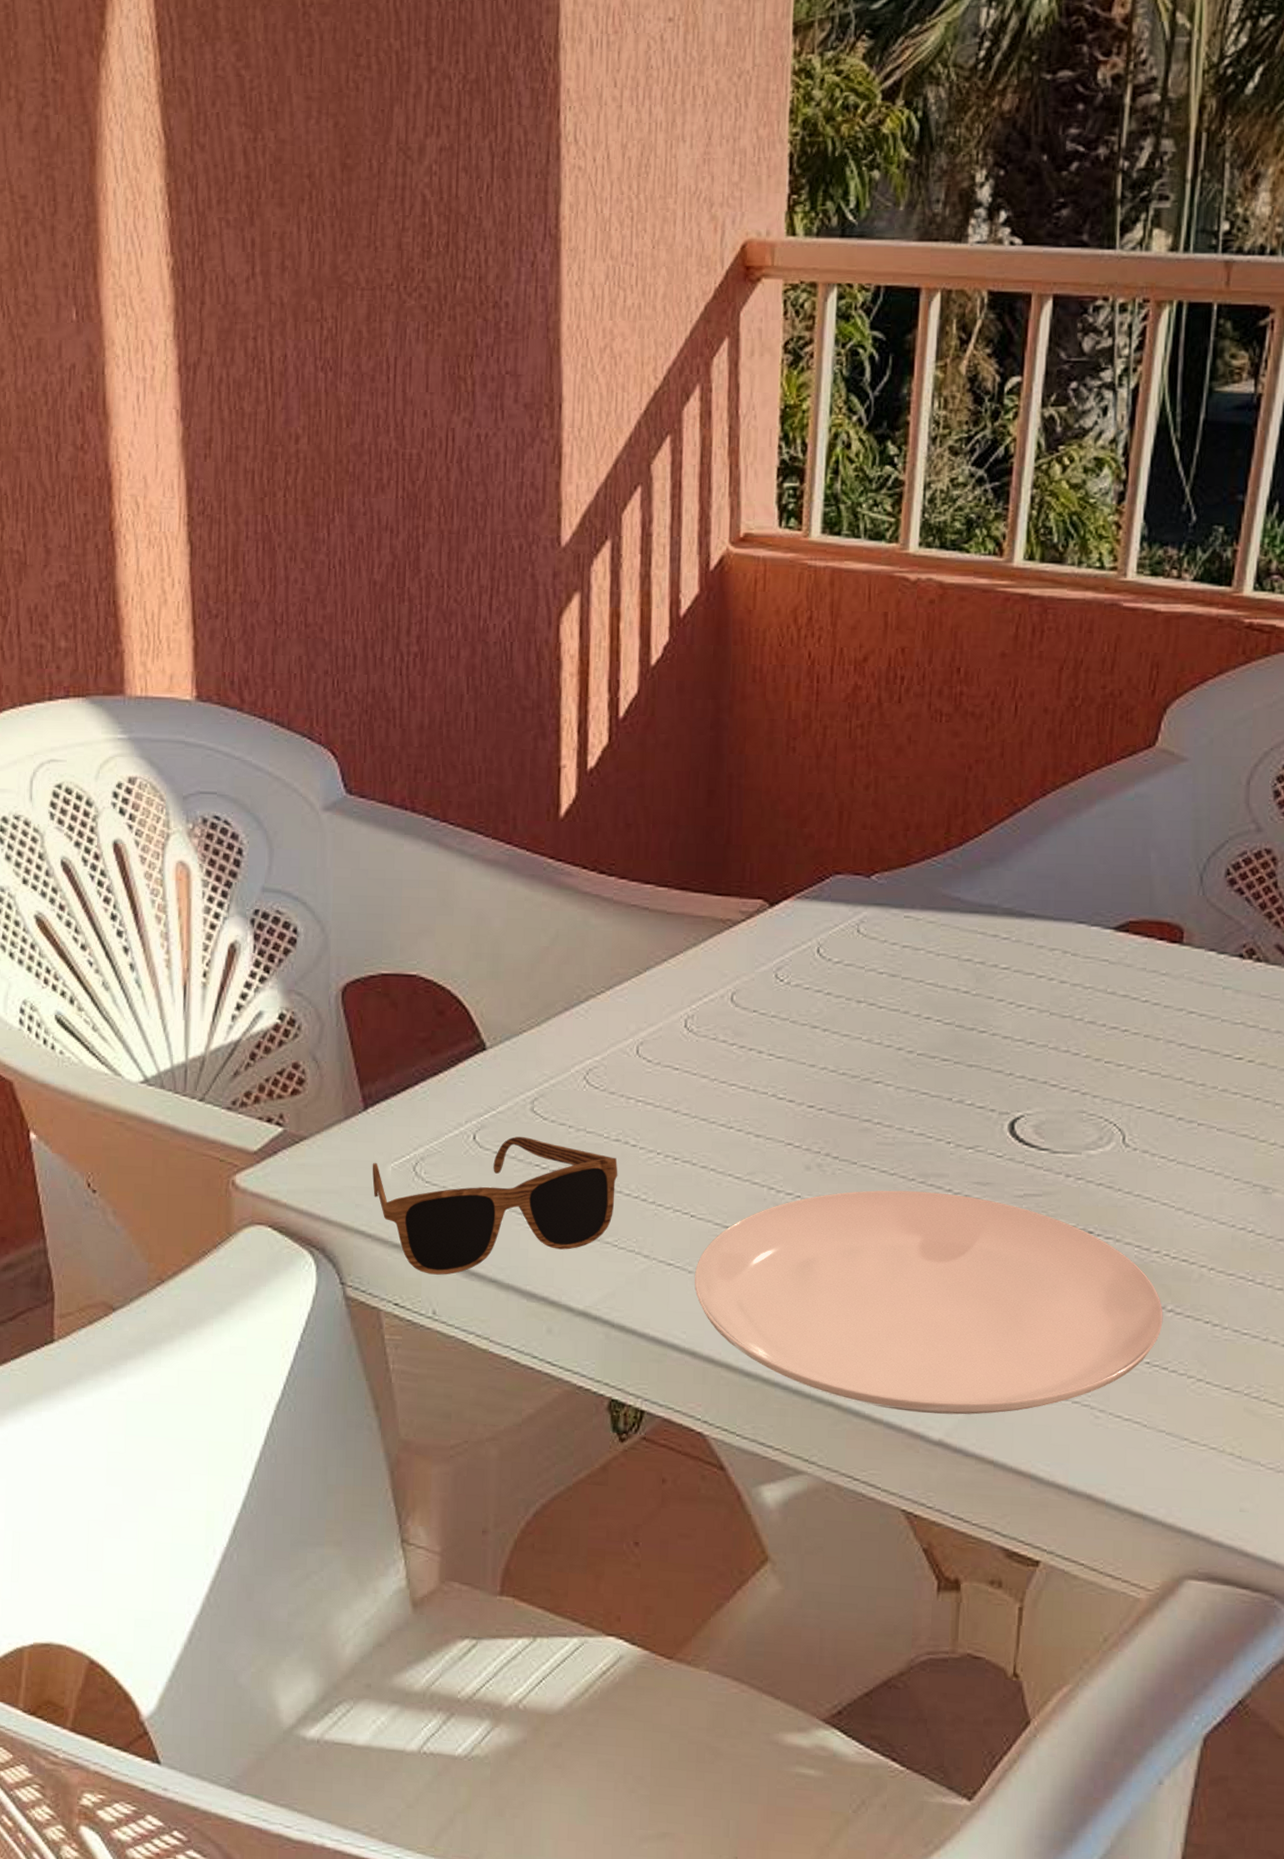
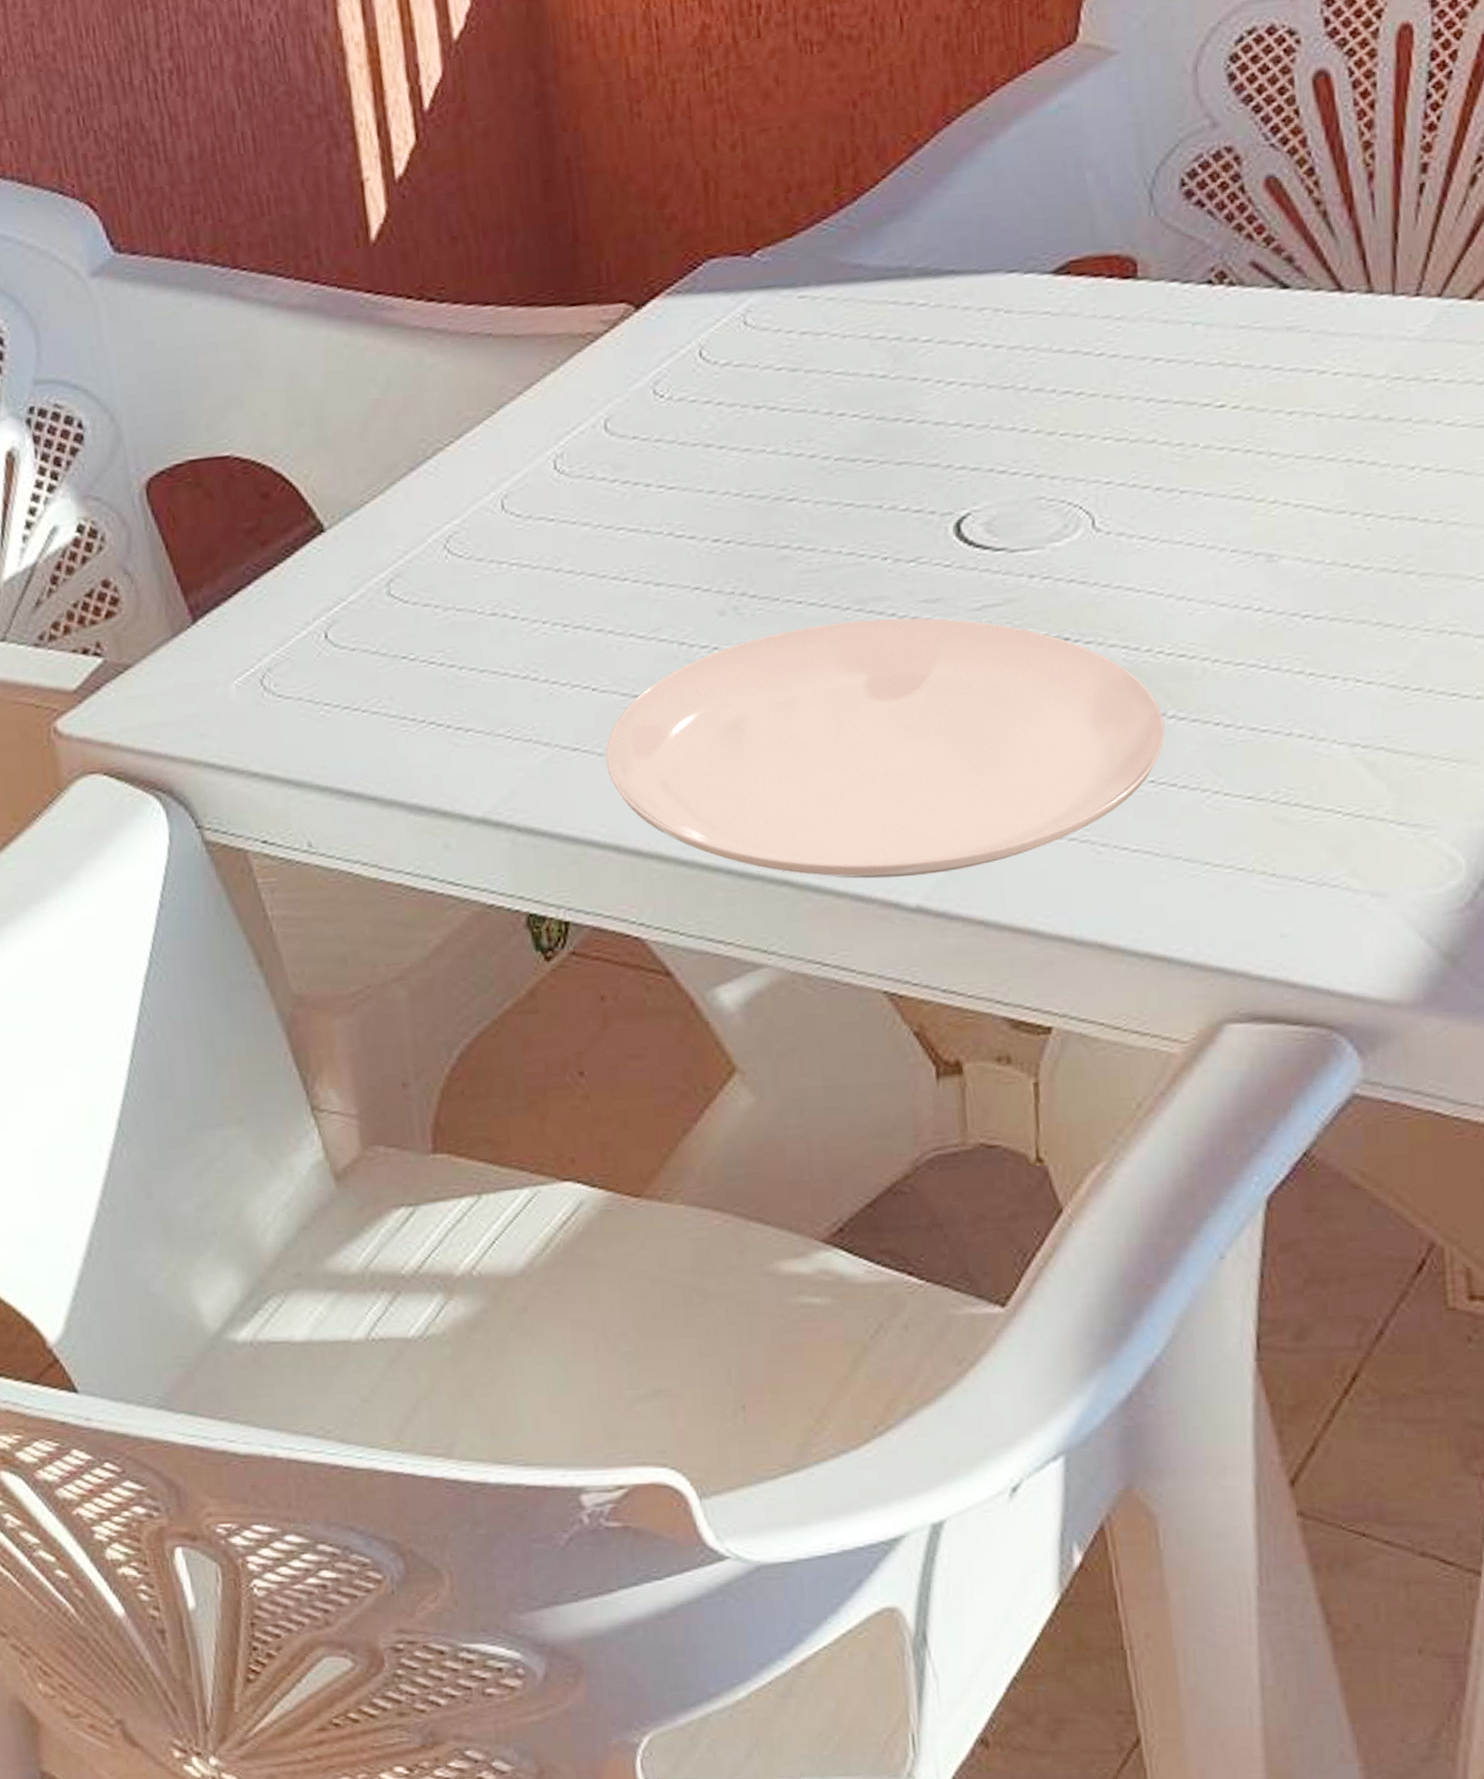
sunglasses: present [372,1137,618,1275] -> none [212,626,501,802]

